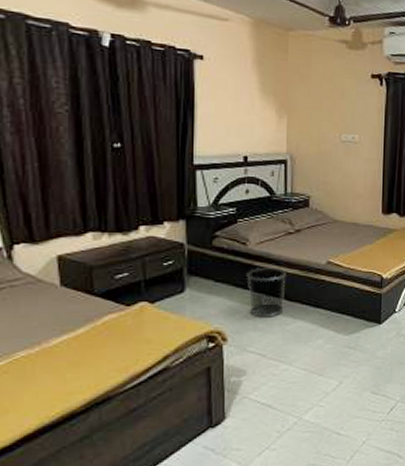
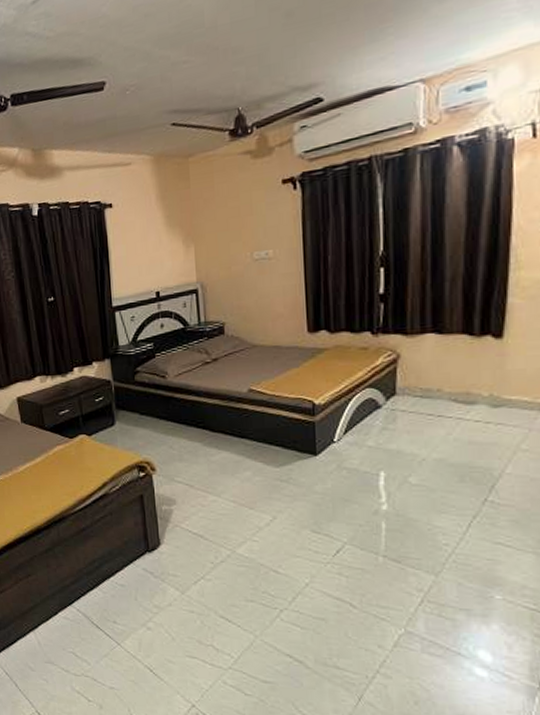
waste bin: present [246,267,286,317] -> none [168,398,208,448]

